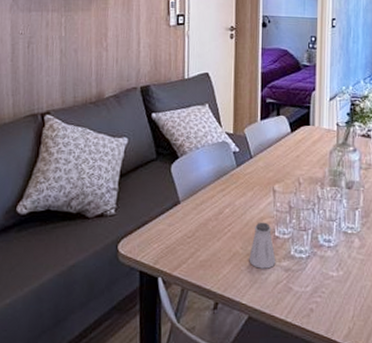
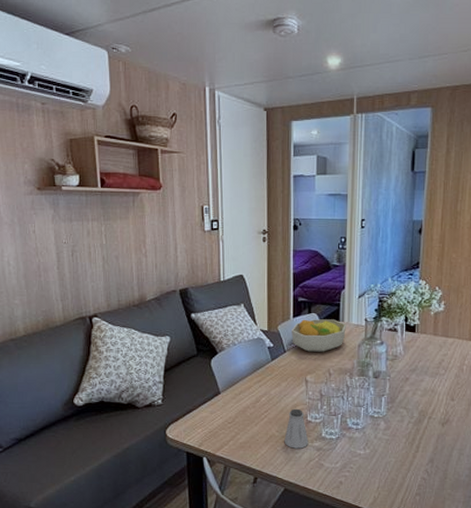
fruit bowl: none [259,122,317,159] -> present [292,319,346,352]

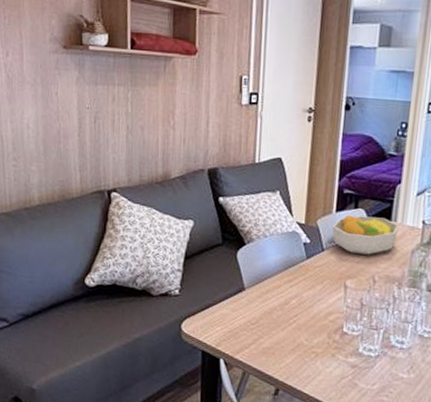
saltshaker: present [284,408,309,449] -> none [313,316,343,363]

